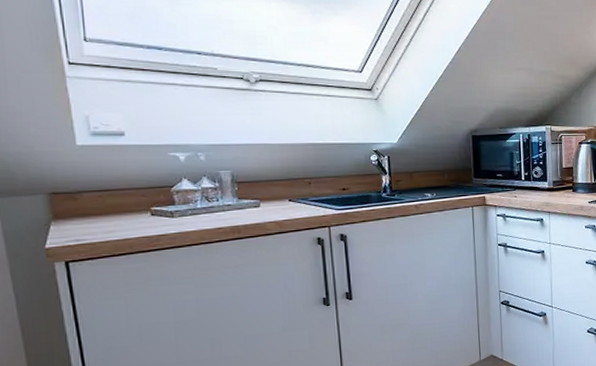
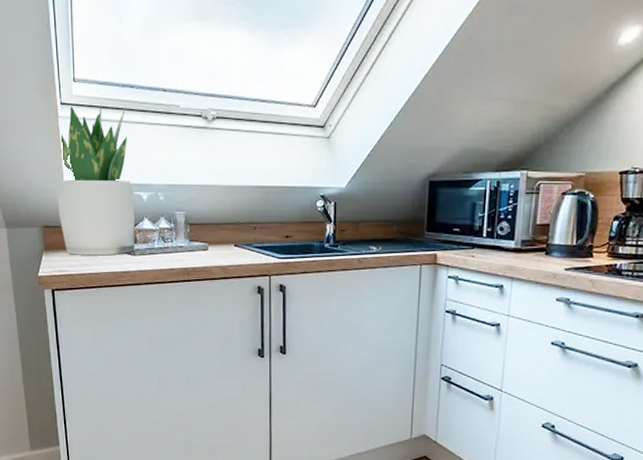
planter: none [65,64,173,222] -> present [56,103,135,256]

